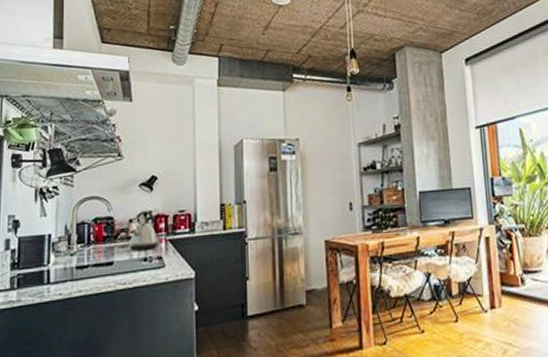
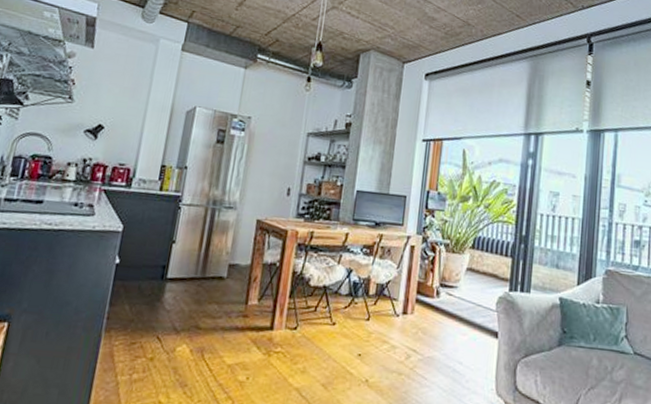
kettle: present [128,211,159,252] -> none [62,157,94,196]

